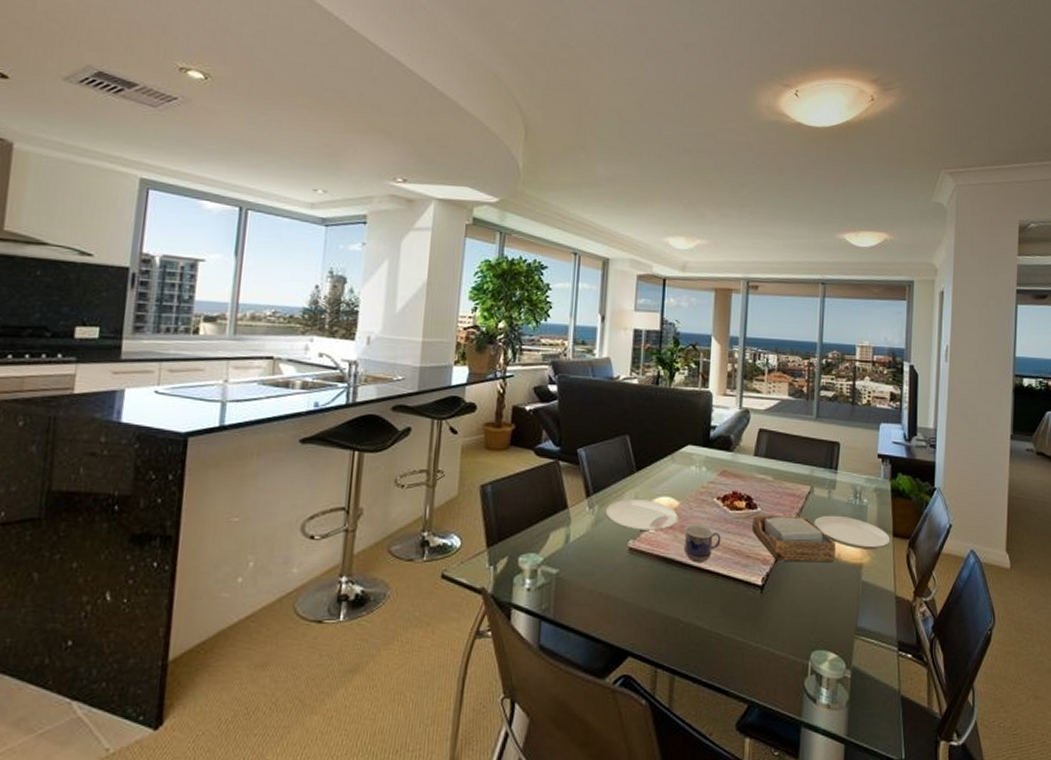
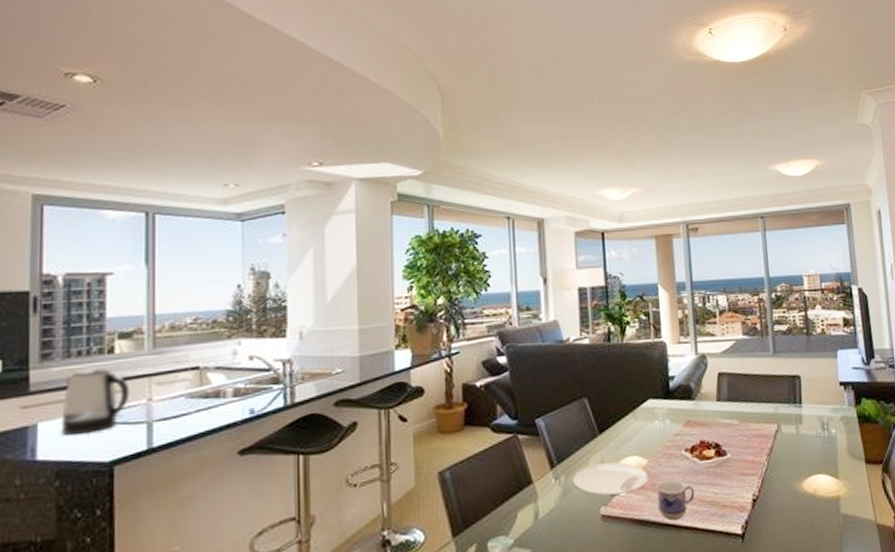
kettle: none [144,345,210,404] -> present [60,367,130,435]
napkin holder: present [751,515,835,563] -> none [723,456,812,506]
plate: present [814,515,891,550] -> none [785,450,864,482]

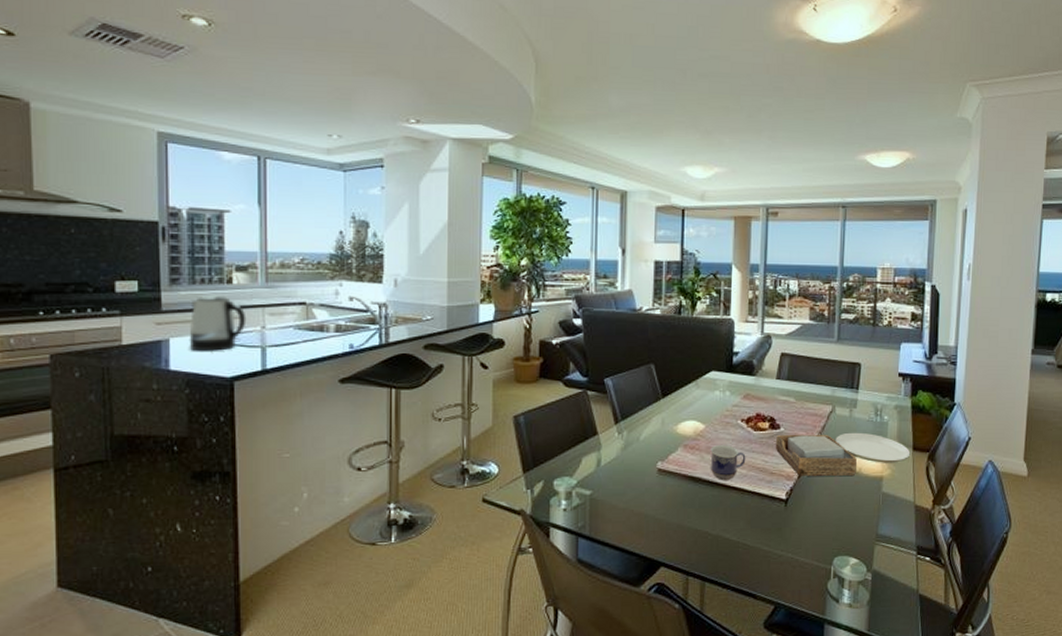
plate: present [572,462,648,496] -> none [634,424,704,453]
napkin holder: none [723,456,812,506] -> present [775,434,857,477]
plate: none [785,450,864,482] -> present [835,432,911,463]

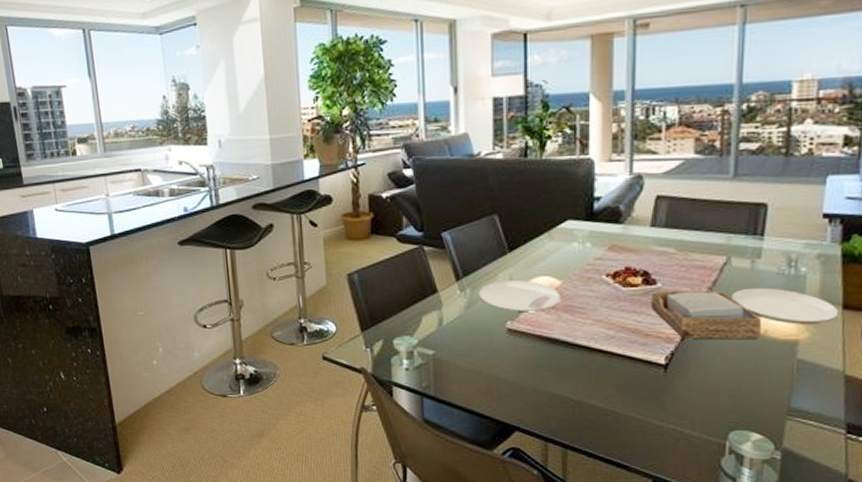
kettle: present [189,295,247,351] -> none [45,167,93,220]
plate: none [634,424,704,453] -> present [478,280,561,311]
cup: present [710,445,746,481] -> none [569,303,613,343]

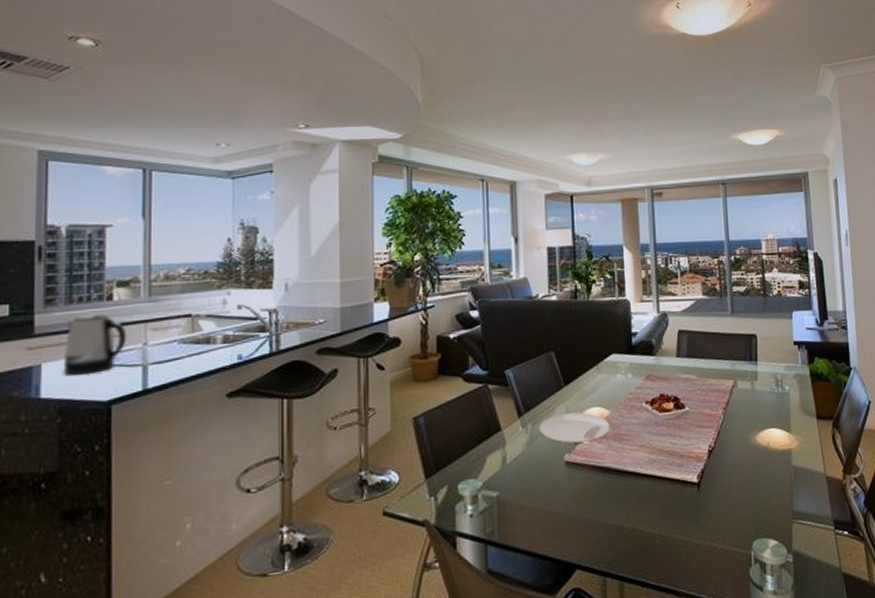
kettle: none [45,167,93,220] -> present [63,313,127,375]
napkin holder: present [650,290,761,340] -> none [681,410,765,457]
plate: present [731,287,840,324] -> none [741,405,815,435]

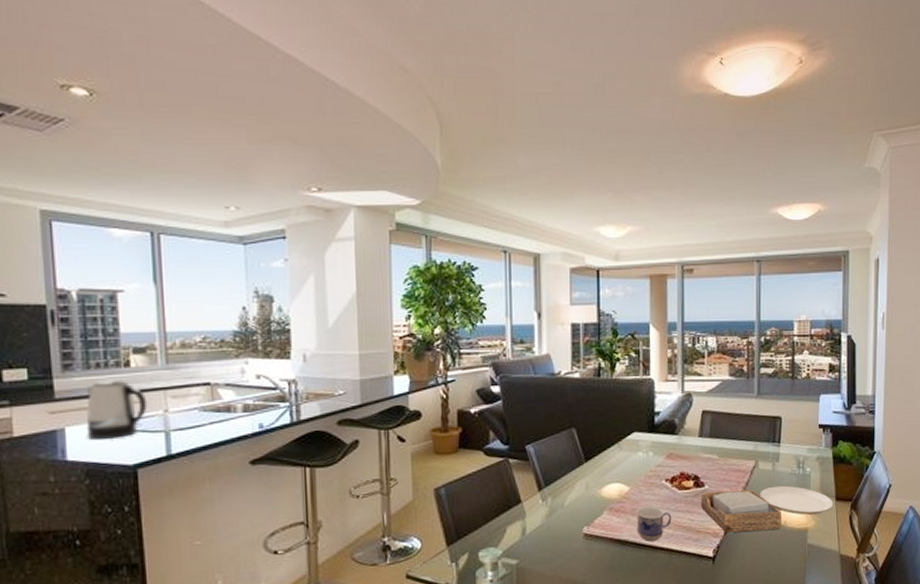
plate: present [538,412,610,444] -> none [558,488,629,517]
cup: none [617,430,654,469] -> present [636,506,672,543]
napkin holder: none [681,410,765,457] -> present [700,490,781,533]
plate: none [741,405,815,435] -> present [760,485,834,515]

